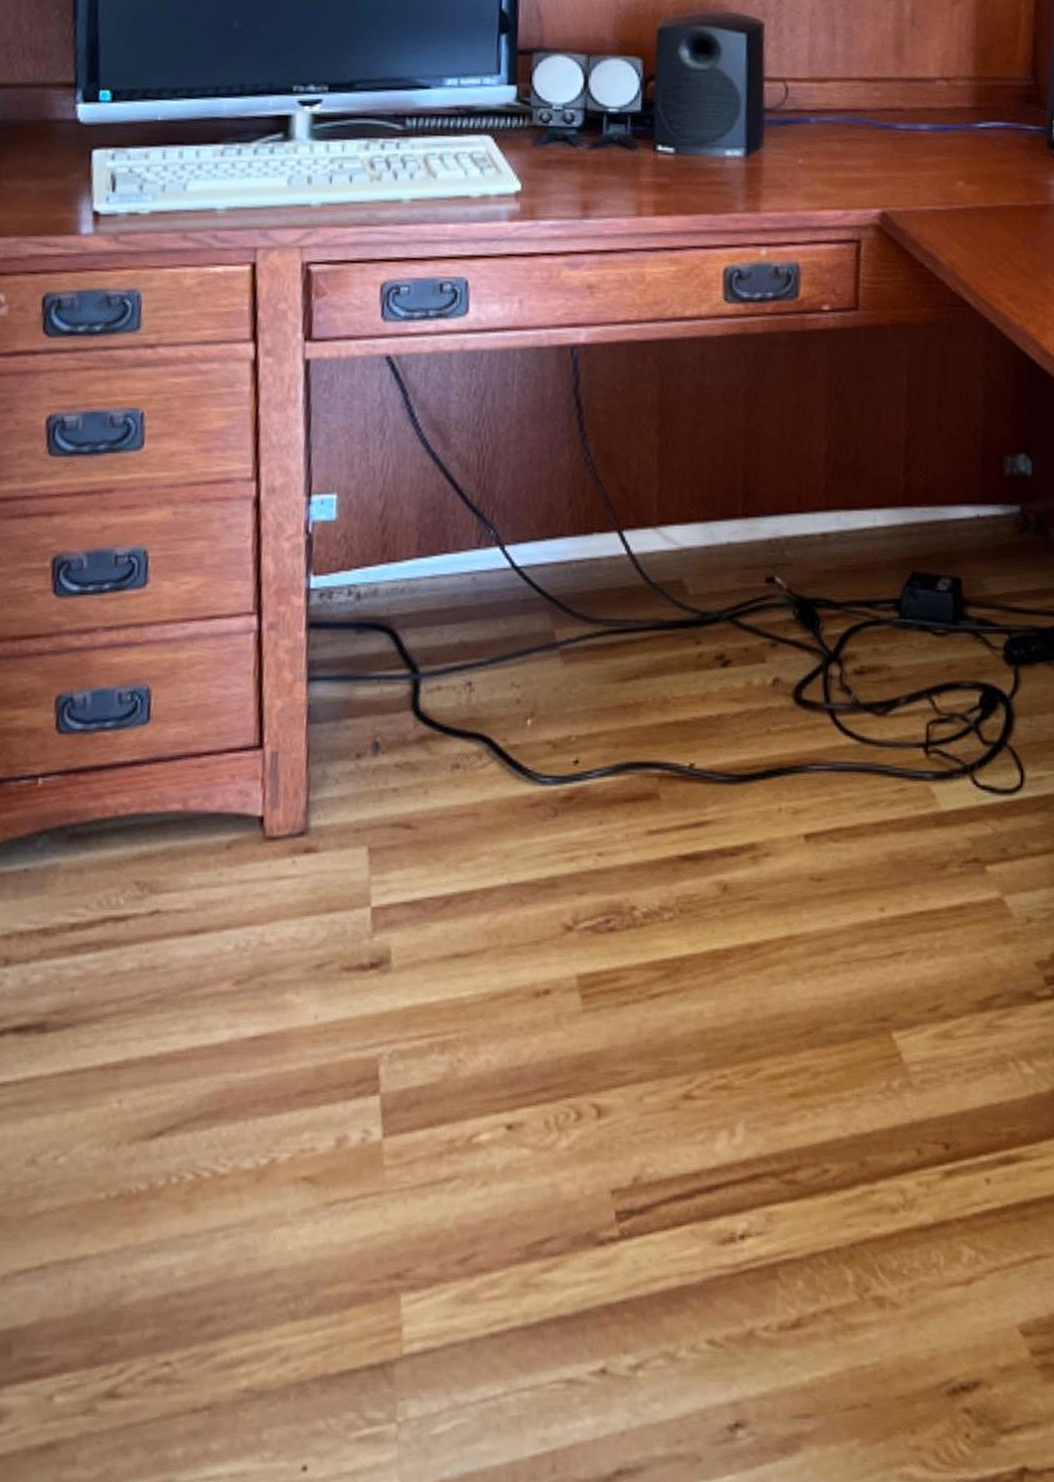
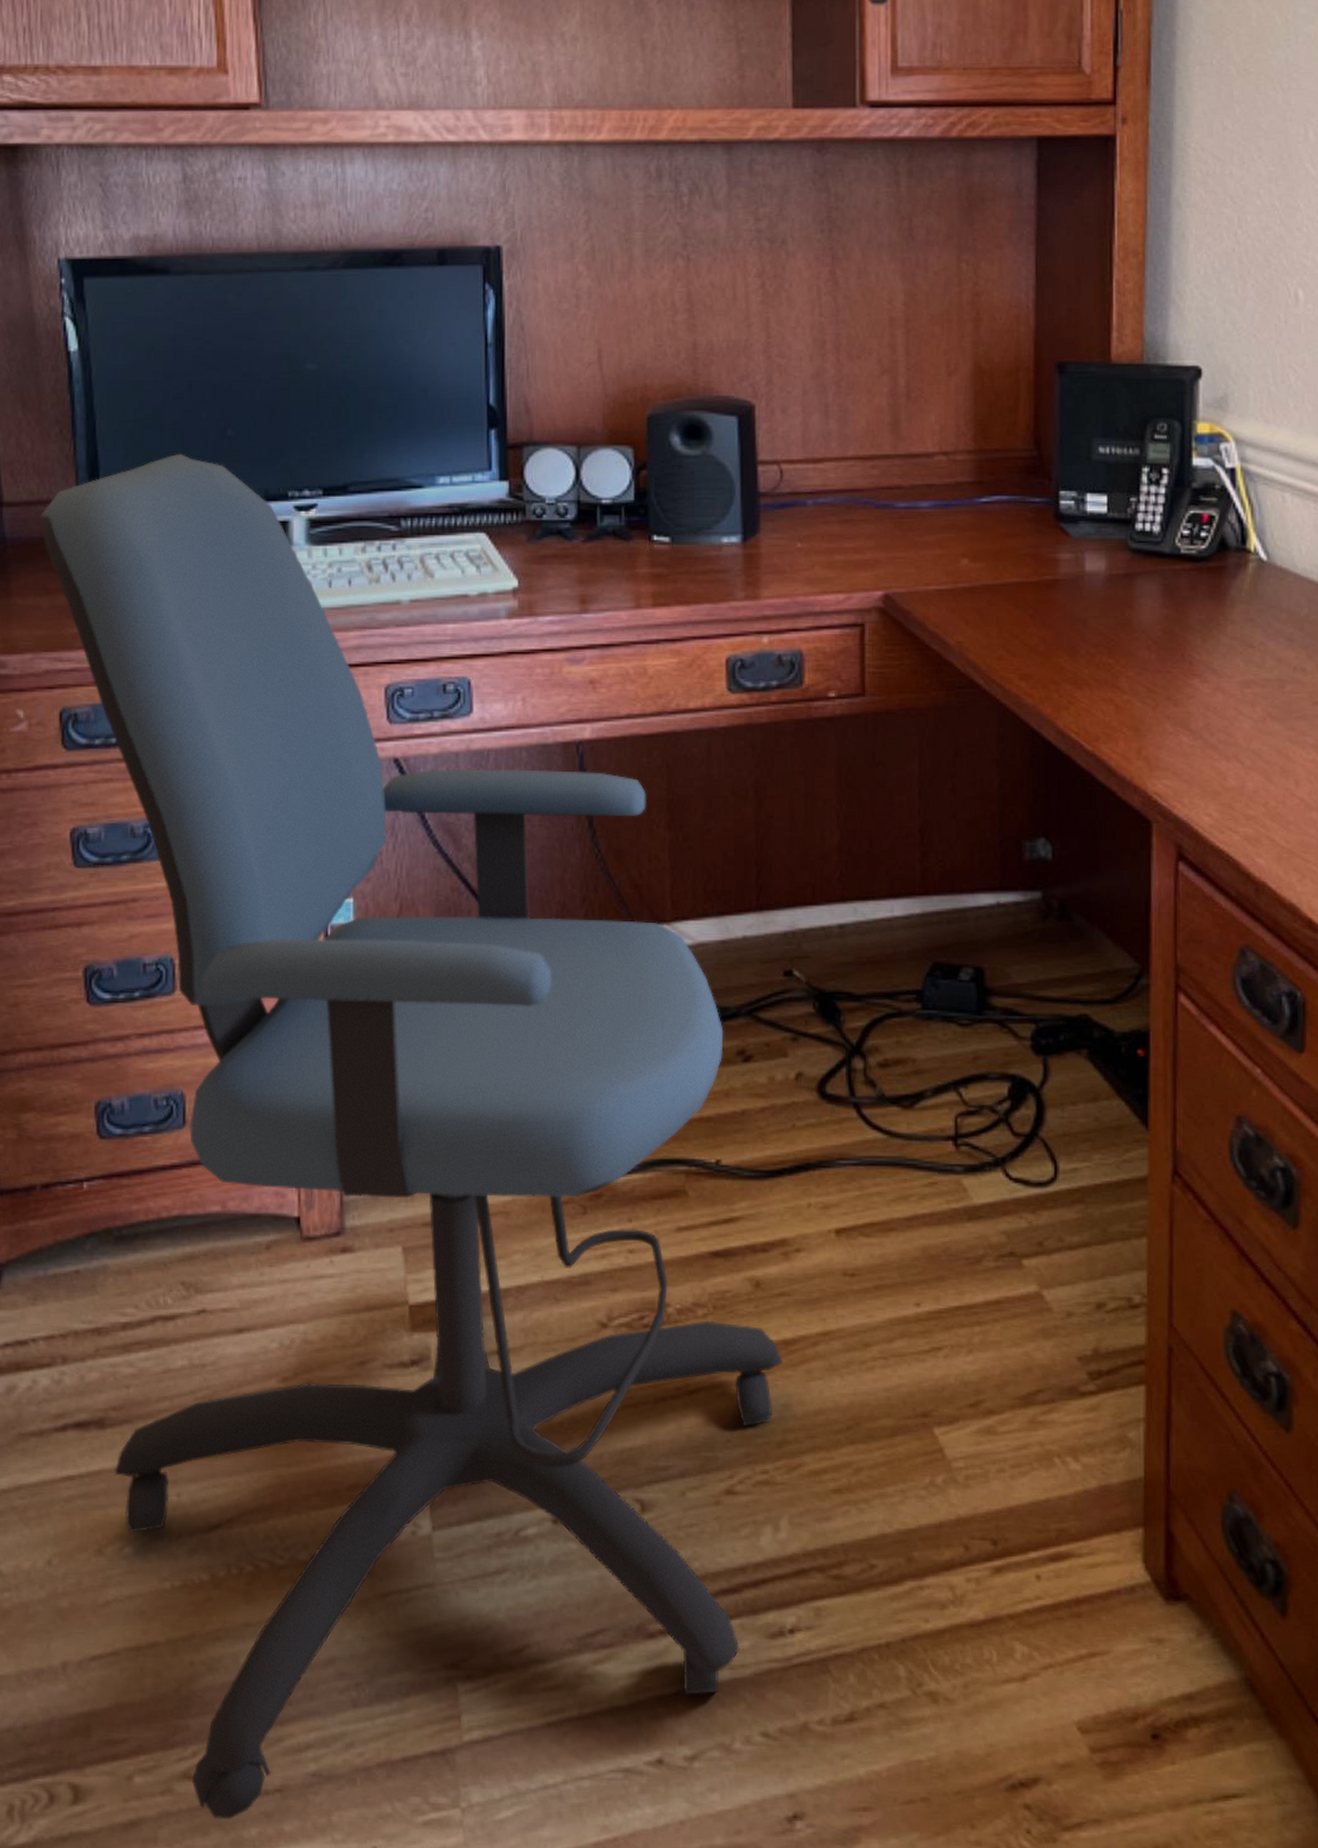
office chair: none [34,43,747,1439] -> present [40,454,784,1819]

